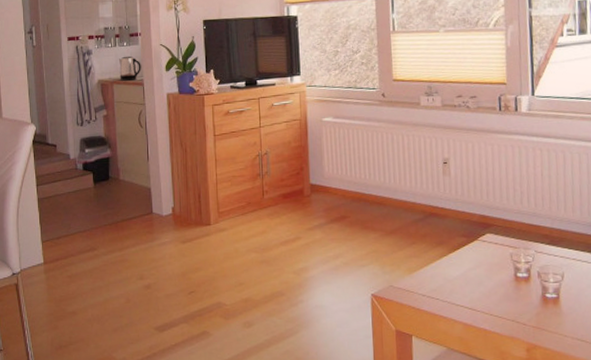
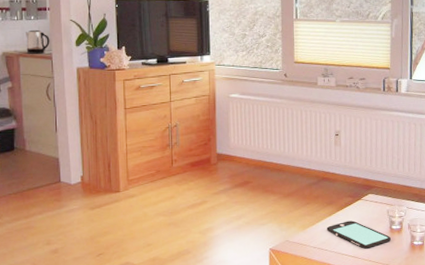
tablet: none [437,265,516,300] -> present [326,220,391,249]

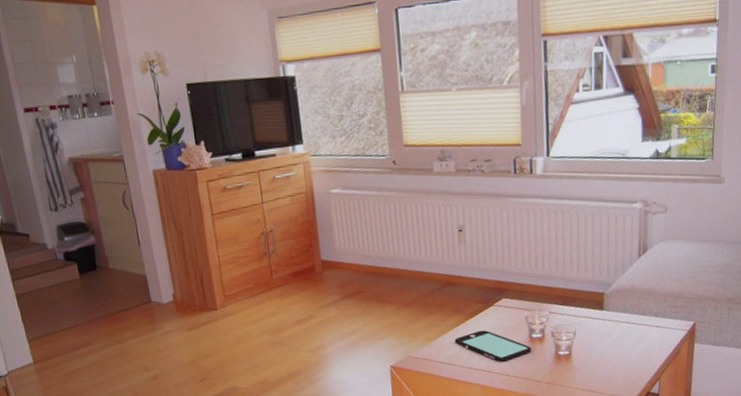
kettle: present [26,29,50,54] -> none [91,128,120,158]

